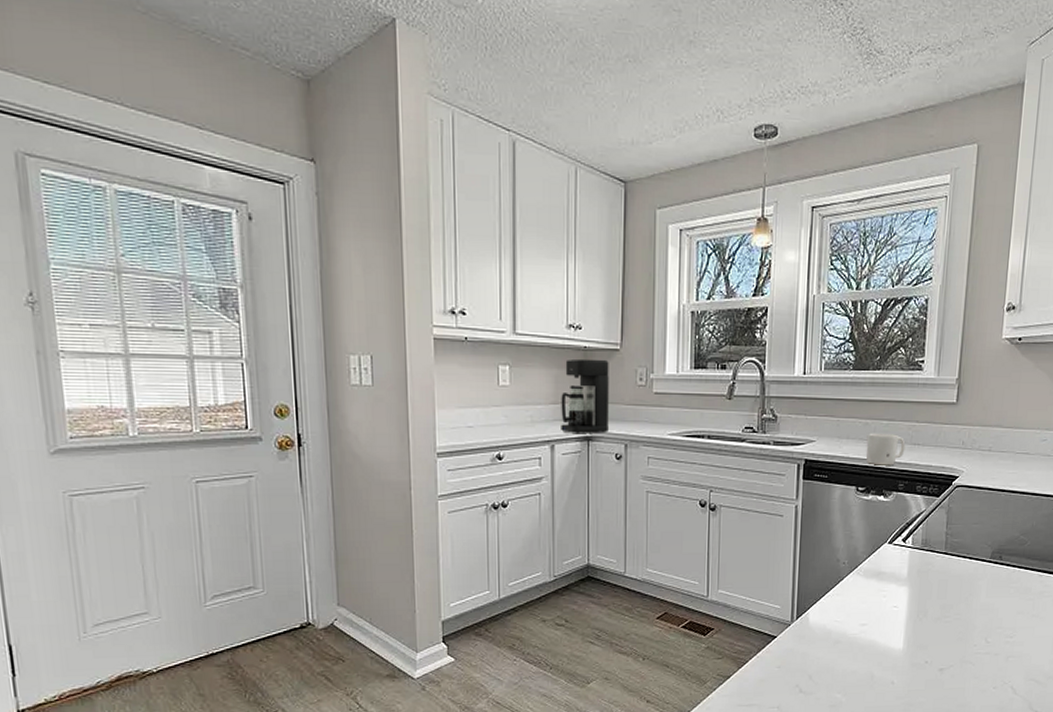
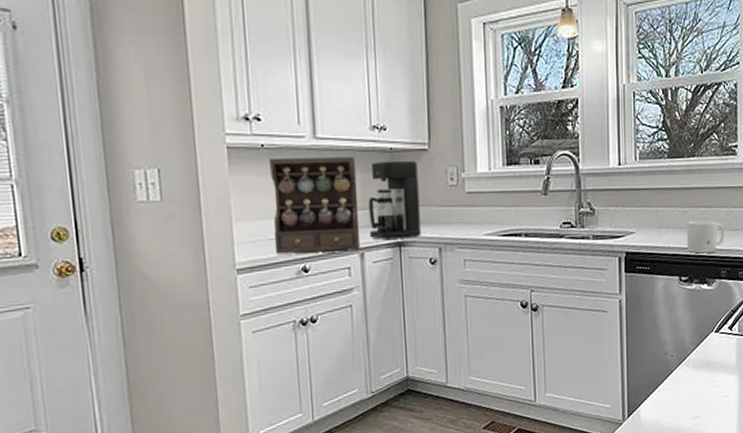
spice rack: none [472,351,552,442] -> present [270,157,361,254]

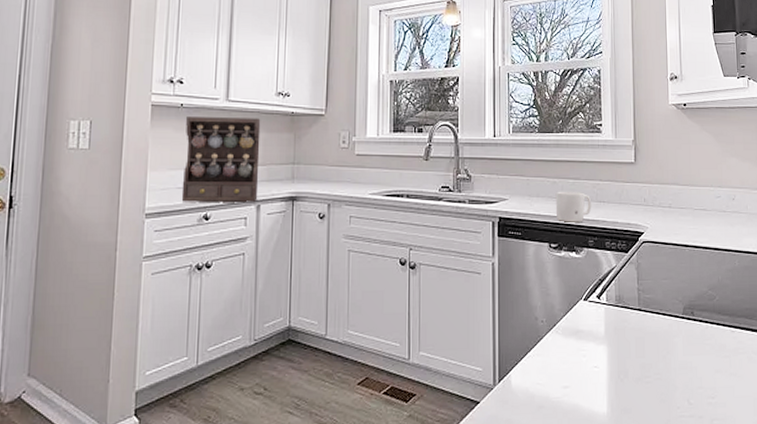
coffee maker: present [368,160,421,241] -> none [267,123,314,195]

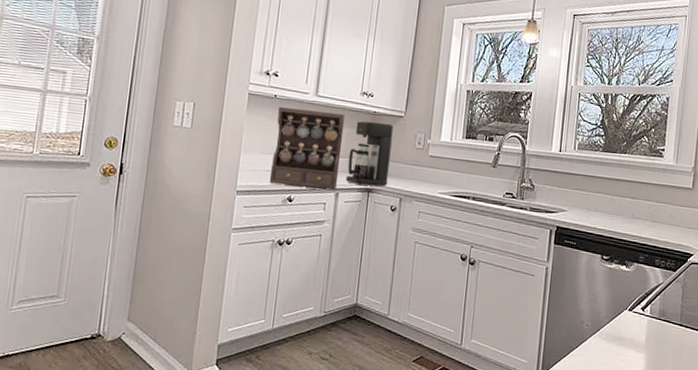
coffee maker: none [267,123,314,195] -> present [346,121,394,187]
mug: present [555,191,592,223] -> none [610,208,647,239]

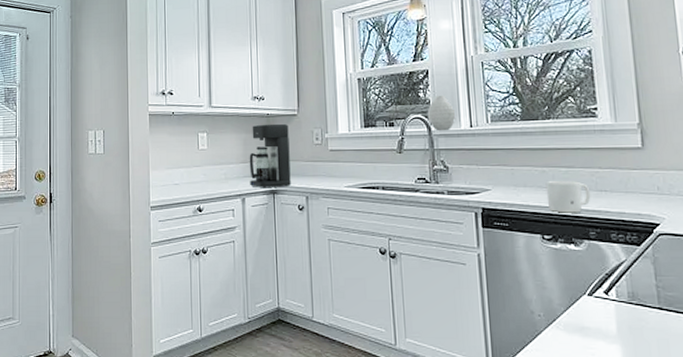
spice rack: present [269,107,345,190] -> none [178,121,243,196]
vase: none [524,117,550,153] -> present [427,95,456,132]
mug: none [610,208,647,239] -> present [545,180,591,213]

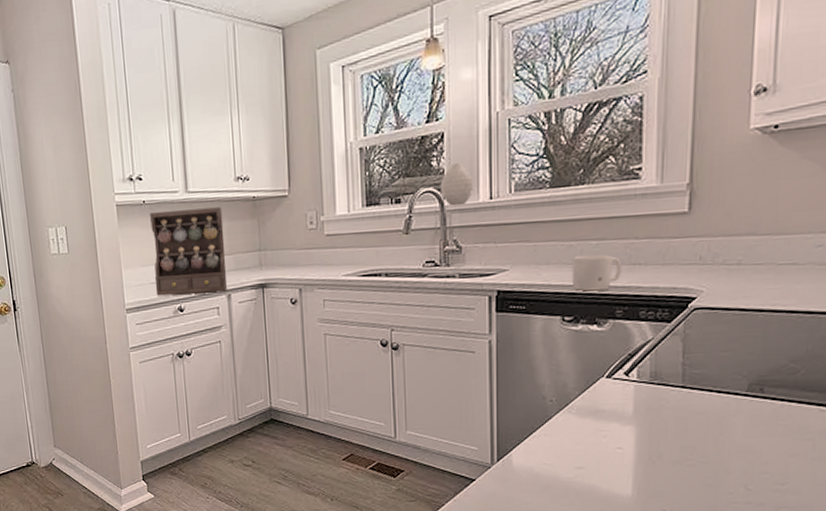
spice rack: none [178,121,243,196] -> present [150,207,228,296]
coffee maker: present [249,123,291,189] -> none [234,207,282,283]

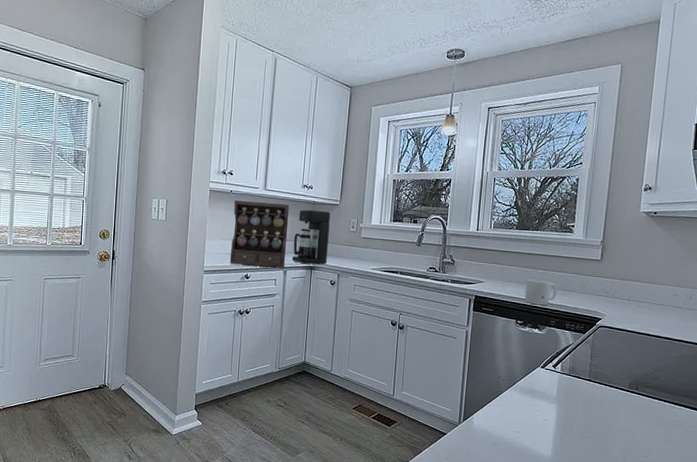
coffee maker: none [234,207,282,283] -> present [292,209,331,265]
vase: present [440,162,474,207] -> none [444,201,468,232]

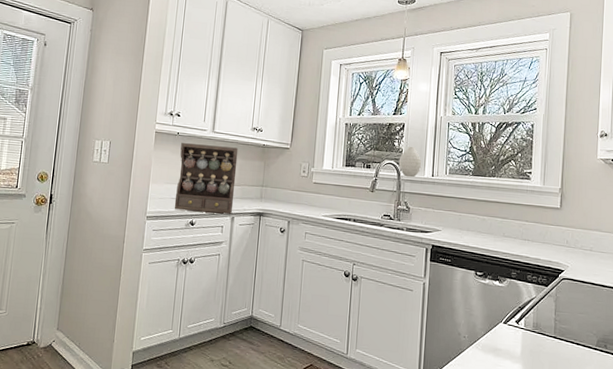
coffee maker: present [292,209,331,265] -> none [240,153,281,211]
vase: none [444,201,468,232] -> present [398,146,422,178]
mug: present [524,278,558,306] -> none [483,227,517,256]

